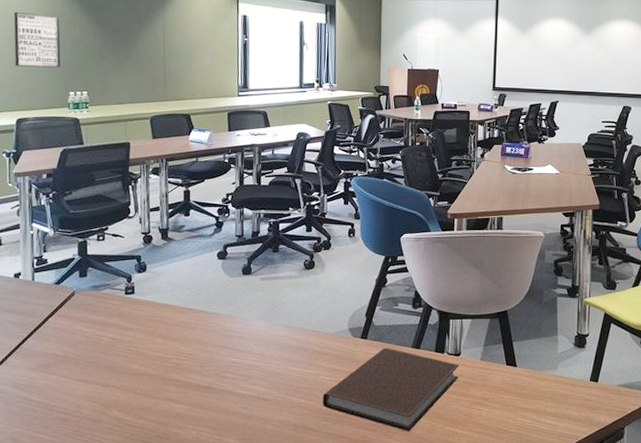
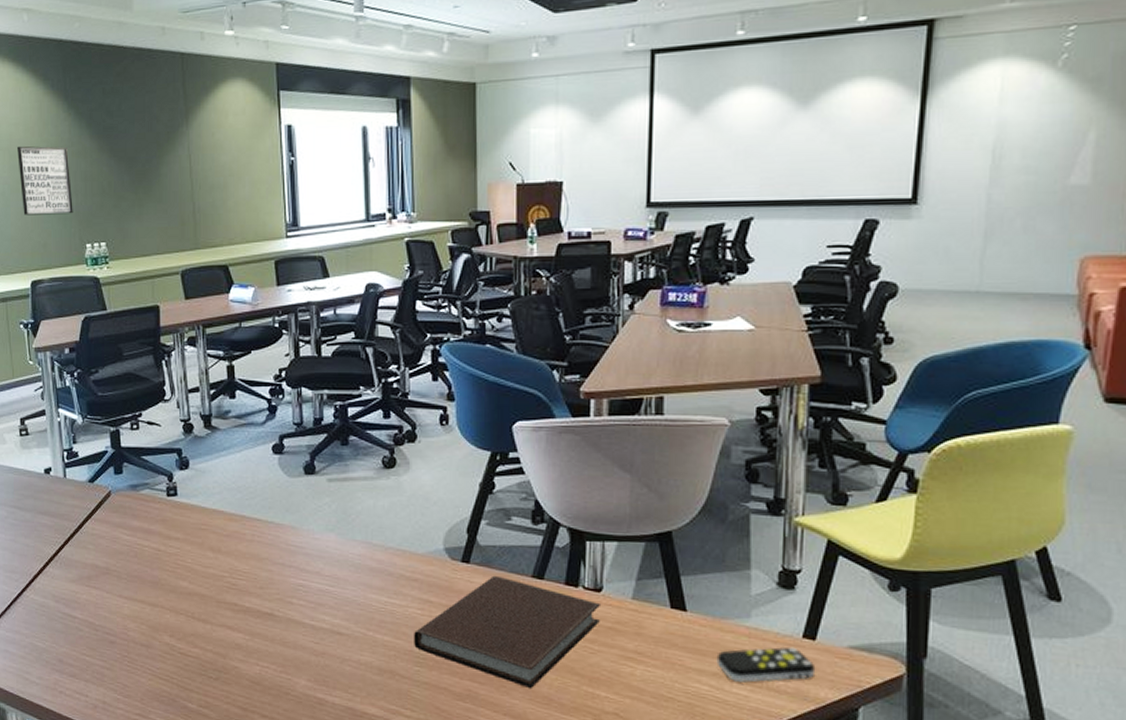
remote control: none [536,388,598,415] -> present [716,647,816,683]

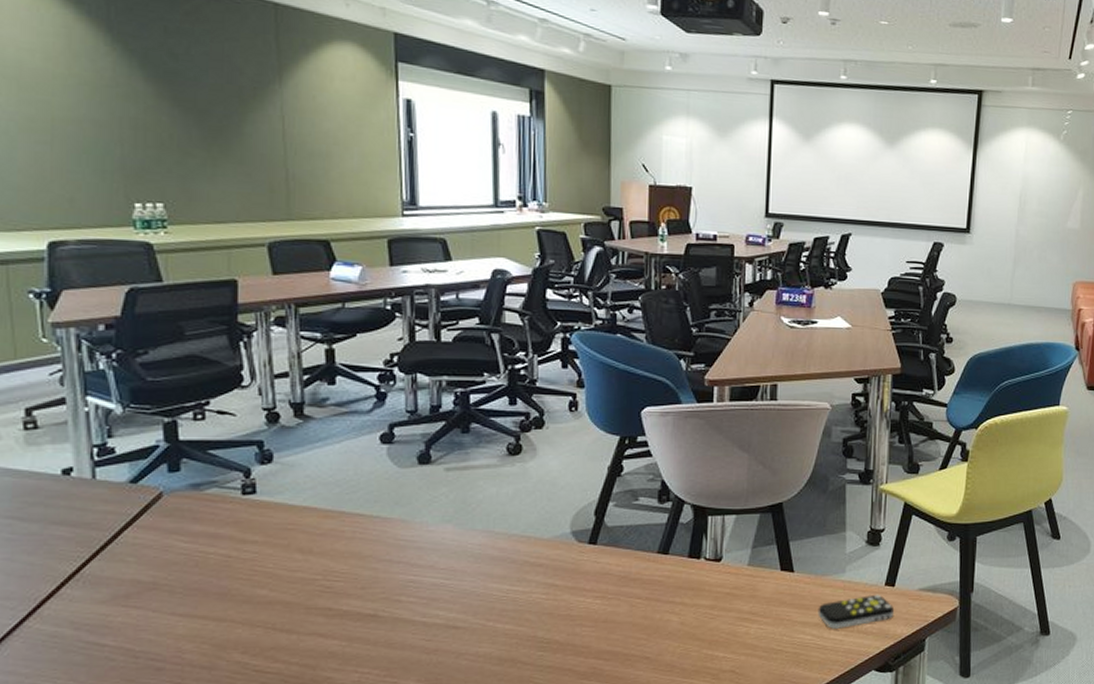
wall art: present [17,145,73,215] -> none [31,76,116,167]
notebook: present [414,575,602,688] -> none [538,554,721,658]

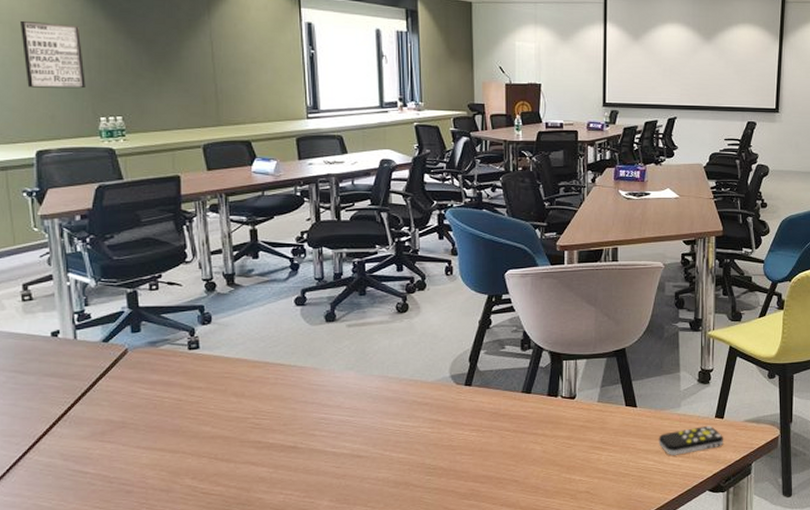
wall art: none [31,76,116,167] -> present [21,20,86,89]

